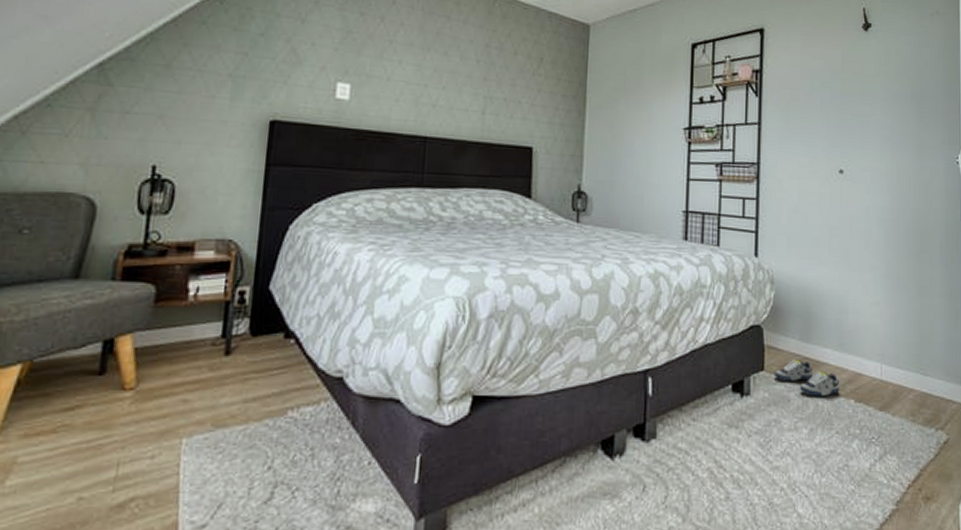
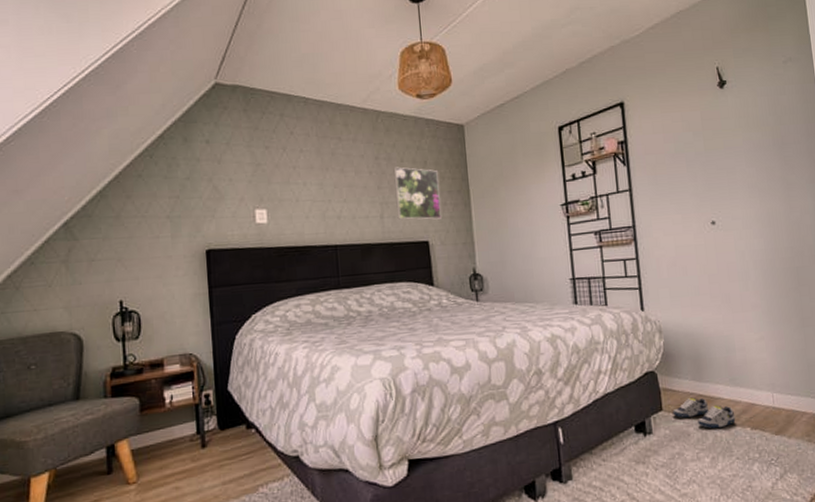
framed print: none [501,59,554,125] -> present [393,167,442,220]

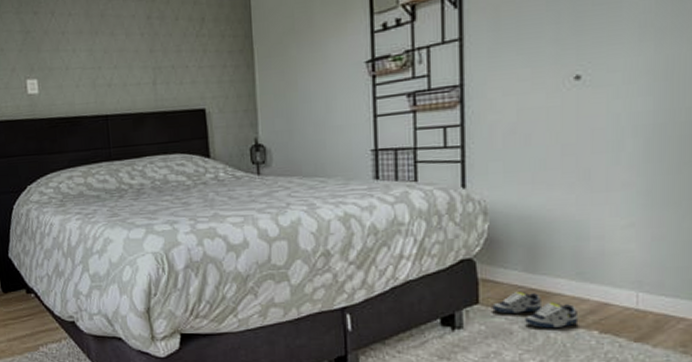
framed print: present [393,167,442,220] -> none [167,26,220,86]

